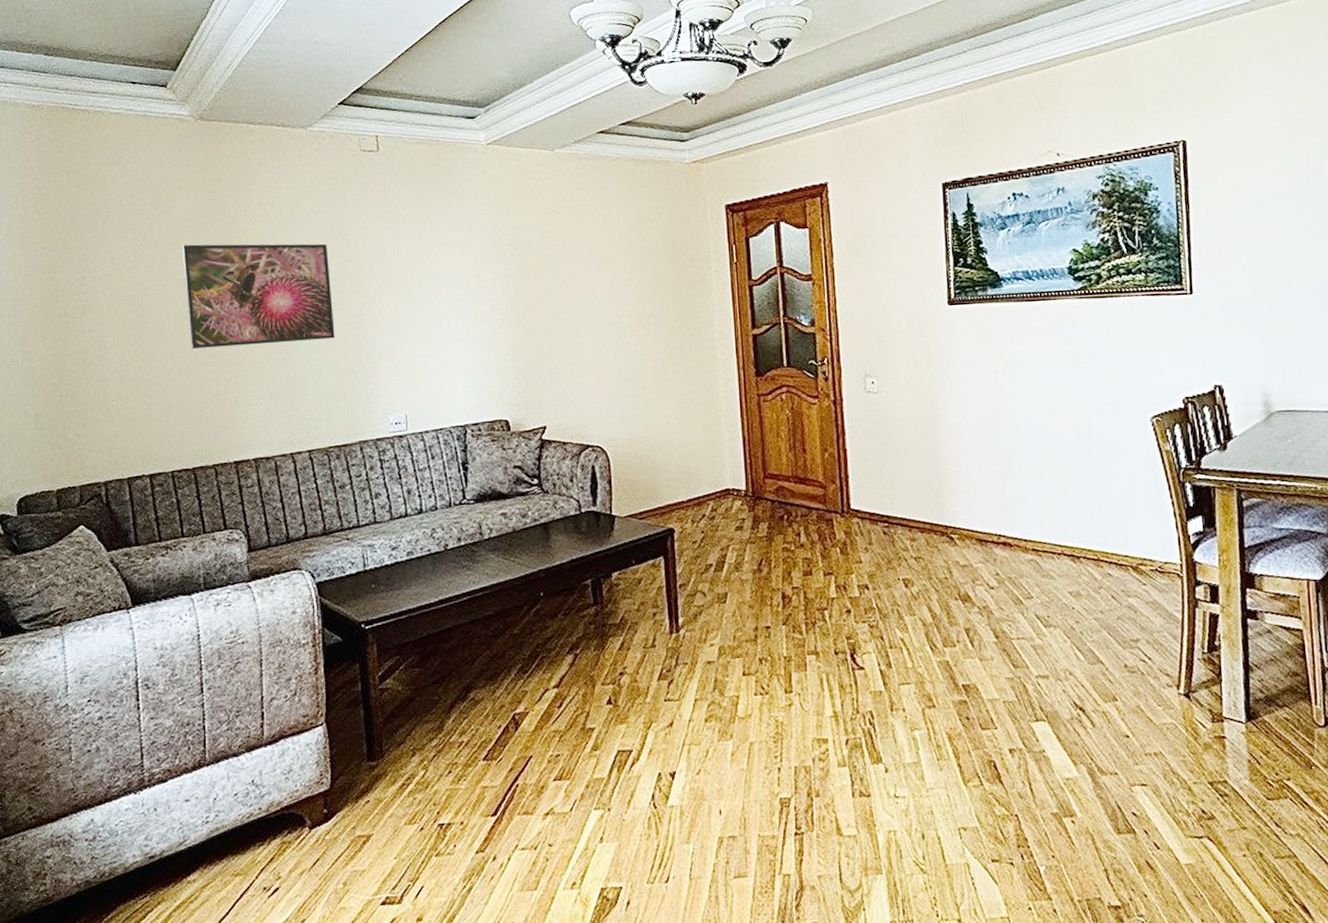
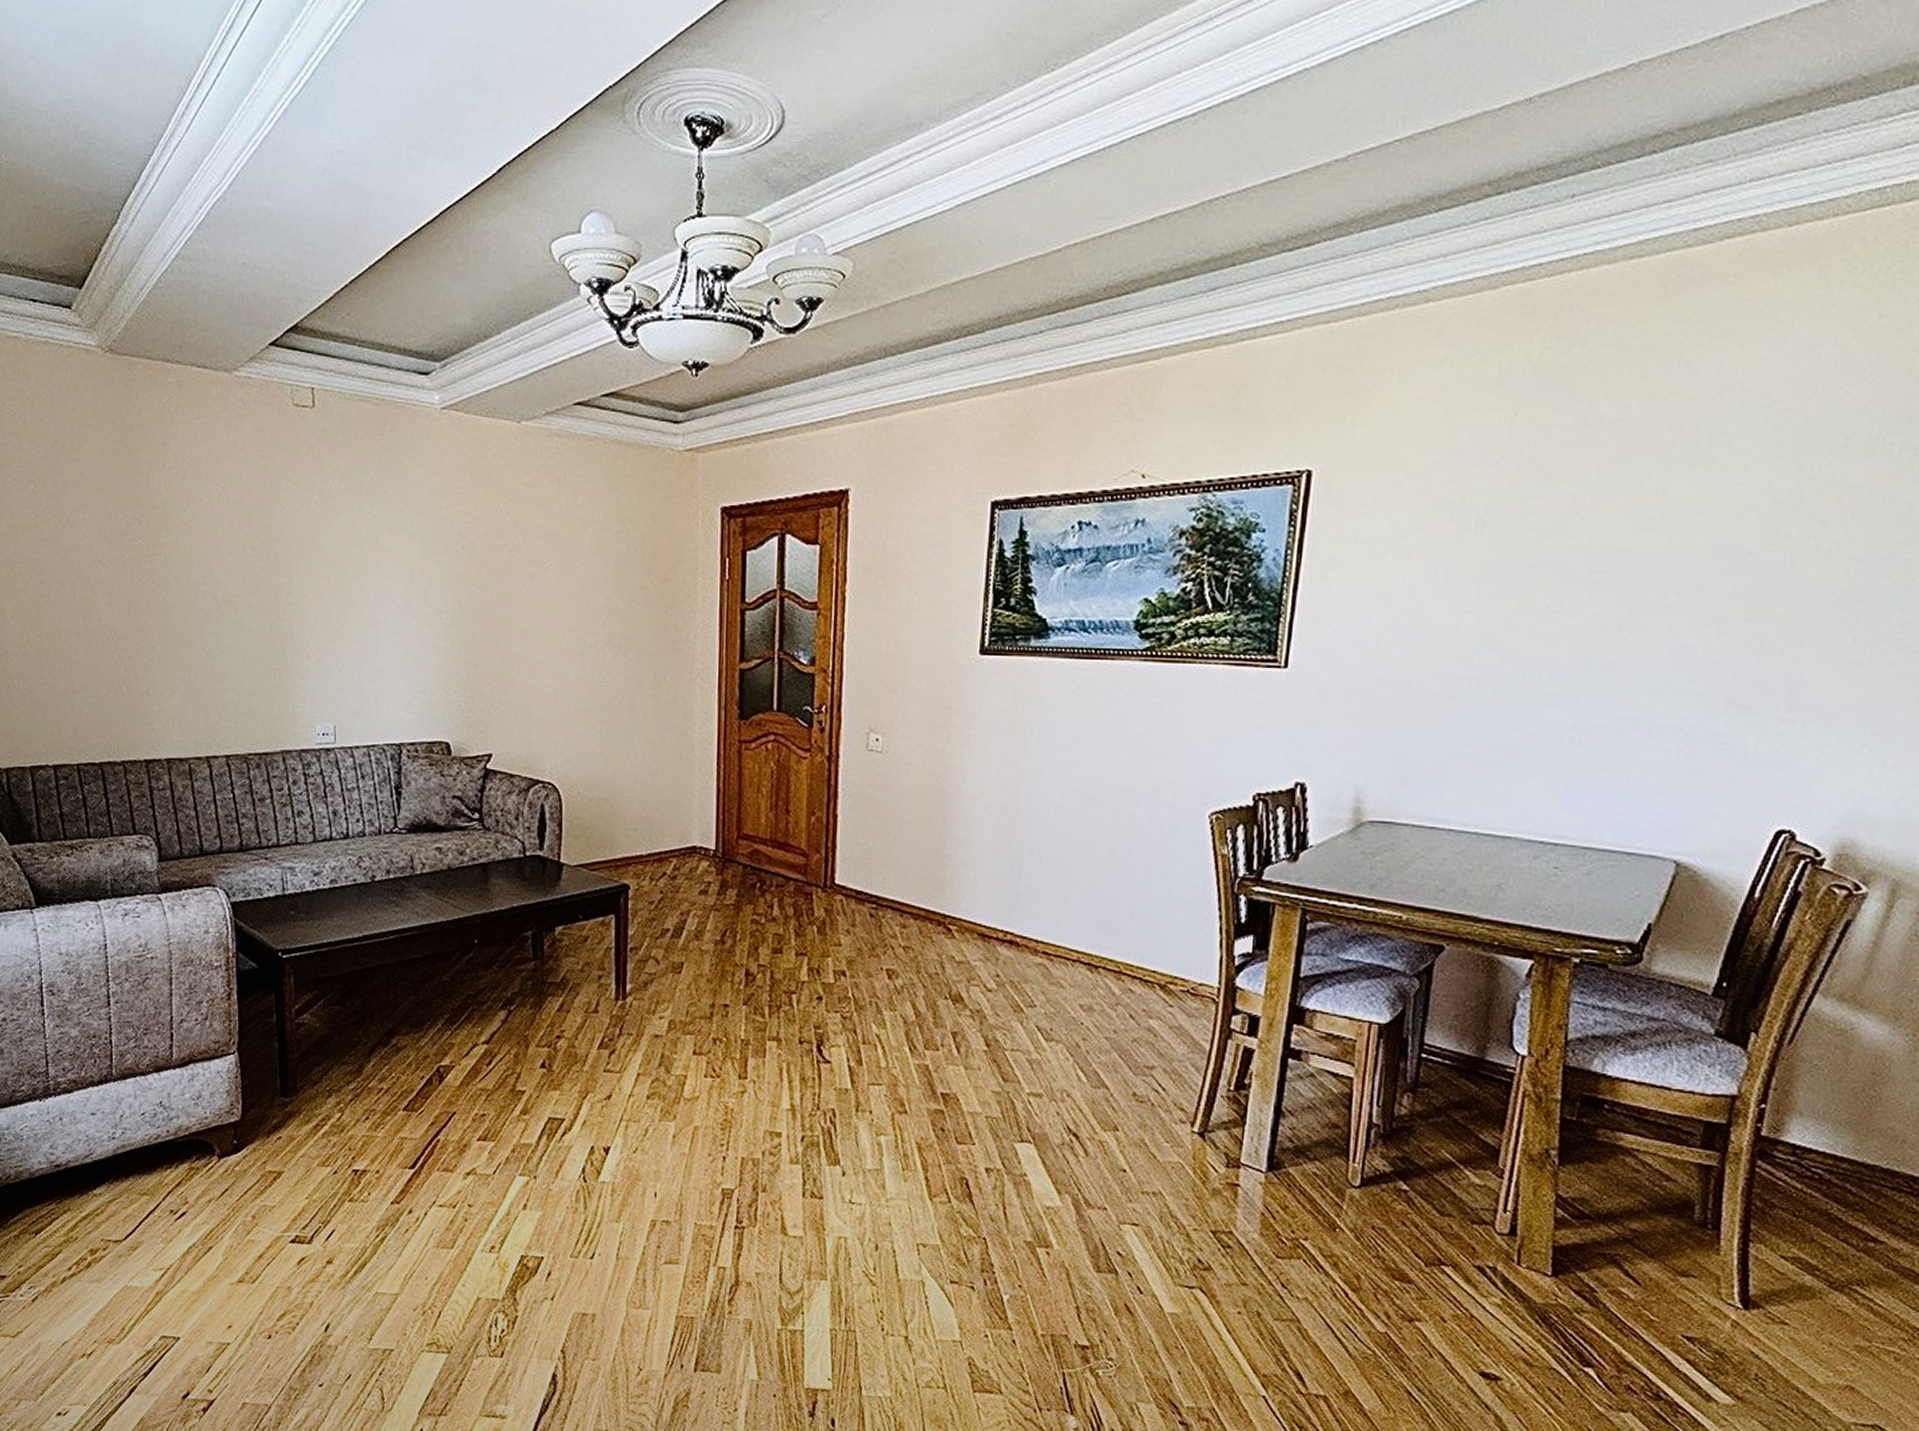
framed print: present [182,243,335,349] -> none [88,504,258,630]

